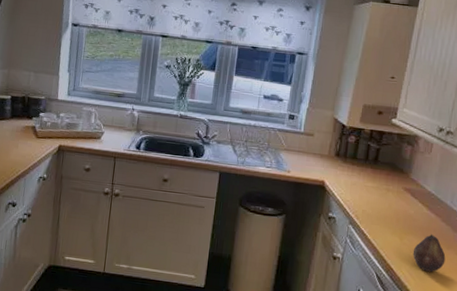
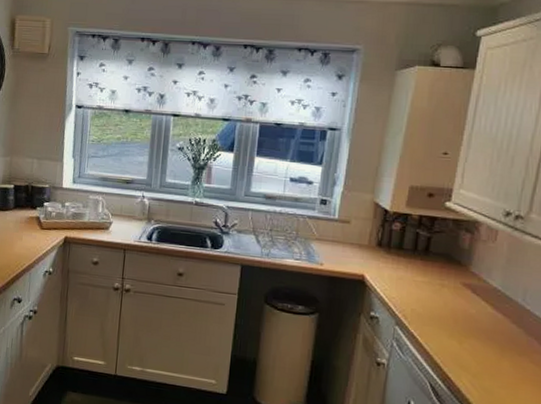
fruit: present [412,233,446,272] -> none [475,337,517,383]

